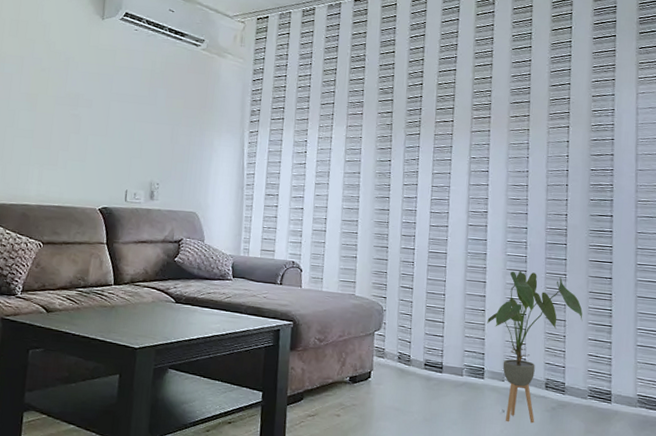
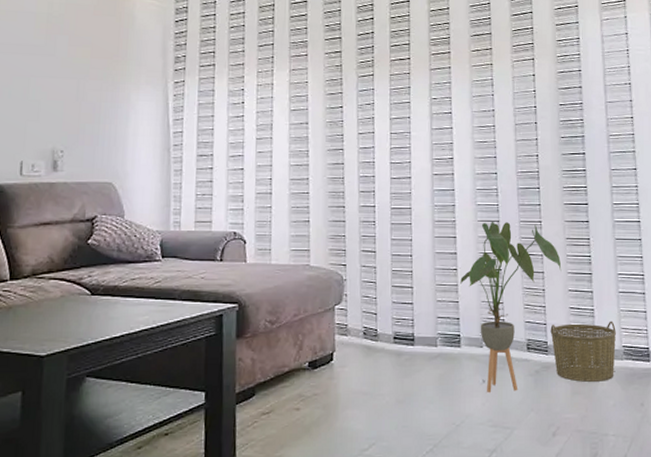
basket: none [568,367,632,425] -> present [550,321,616,382]

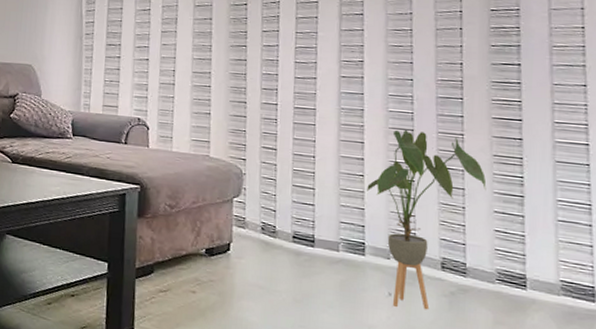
basket: present [550,321,616,382] -> none [470,245,552,316]

